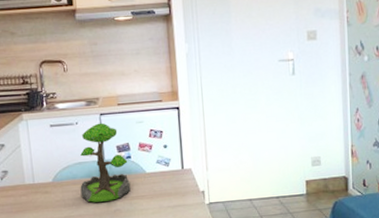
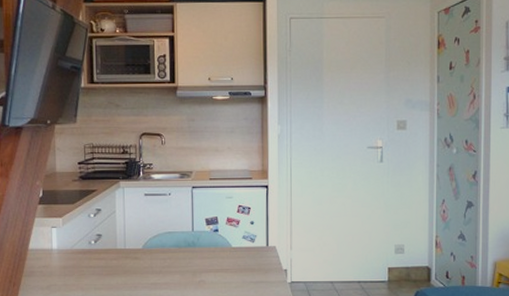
plant: present [80,123,131,203] -> none [168,195,216,272]

